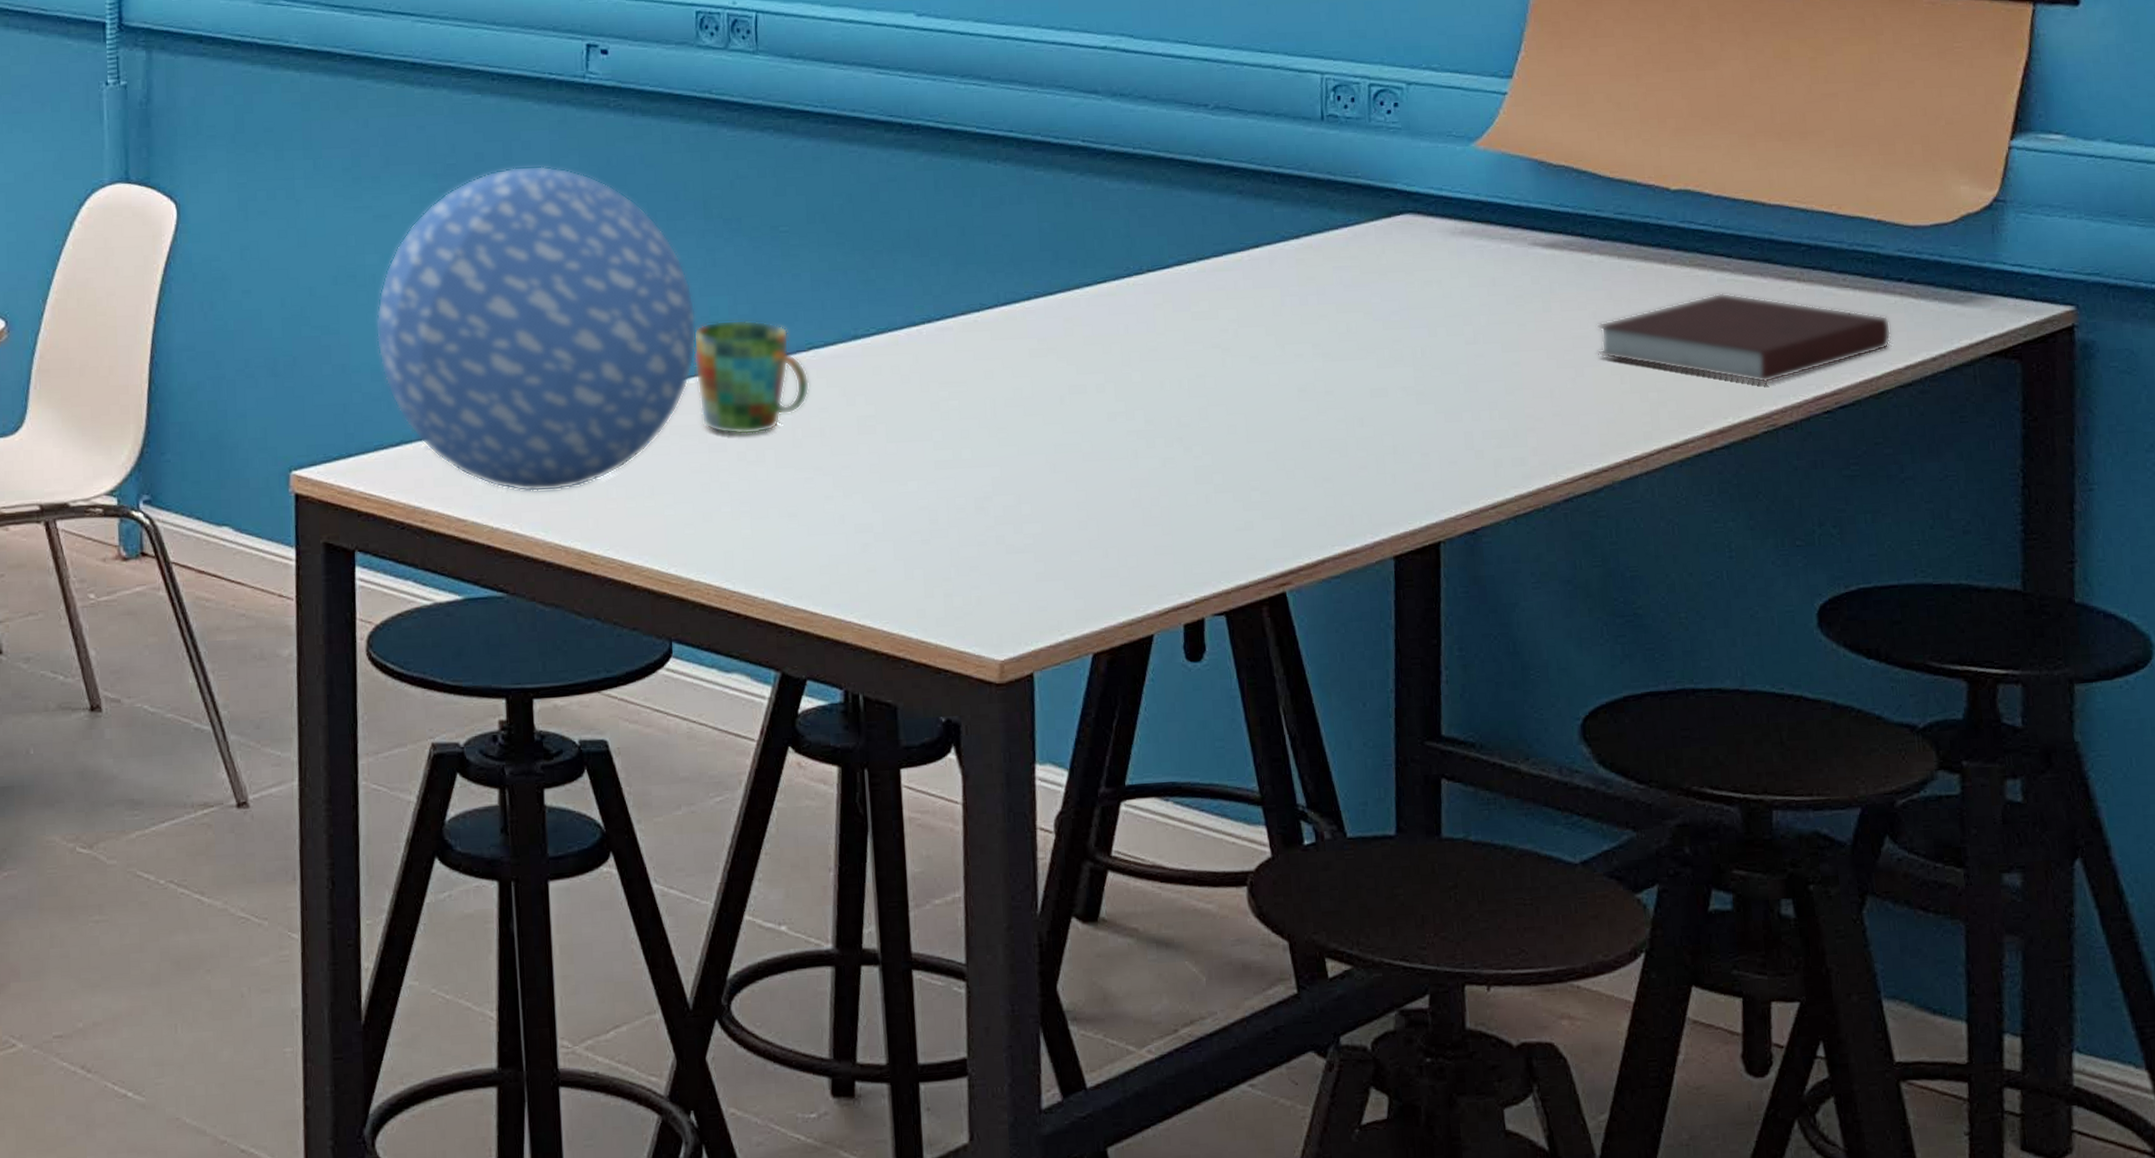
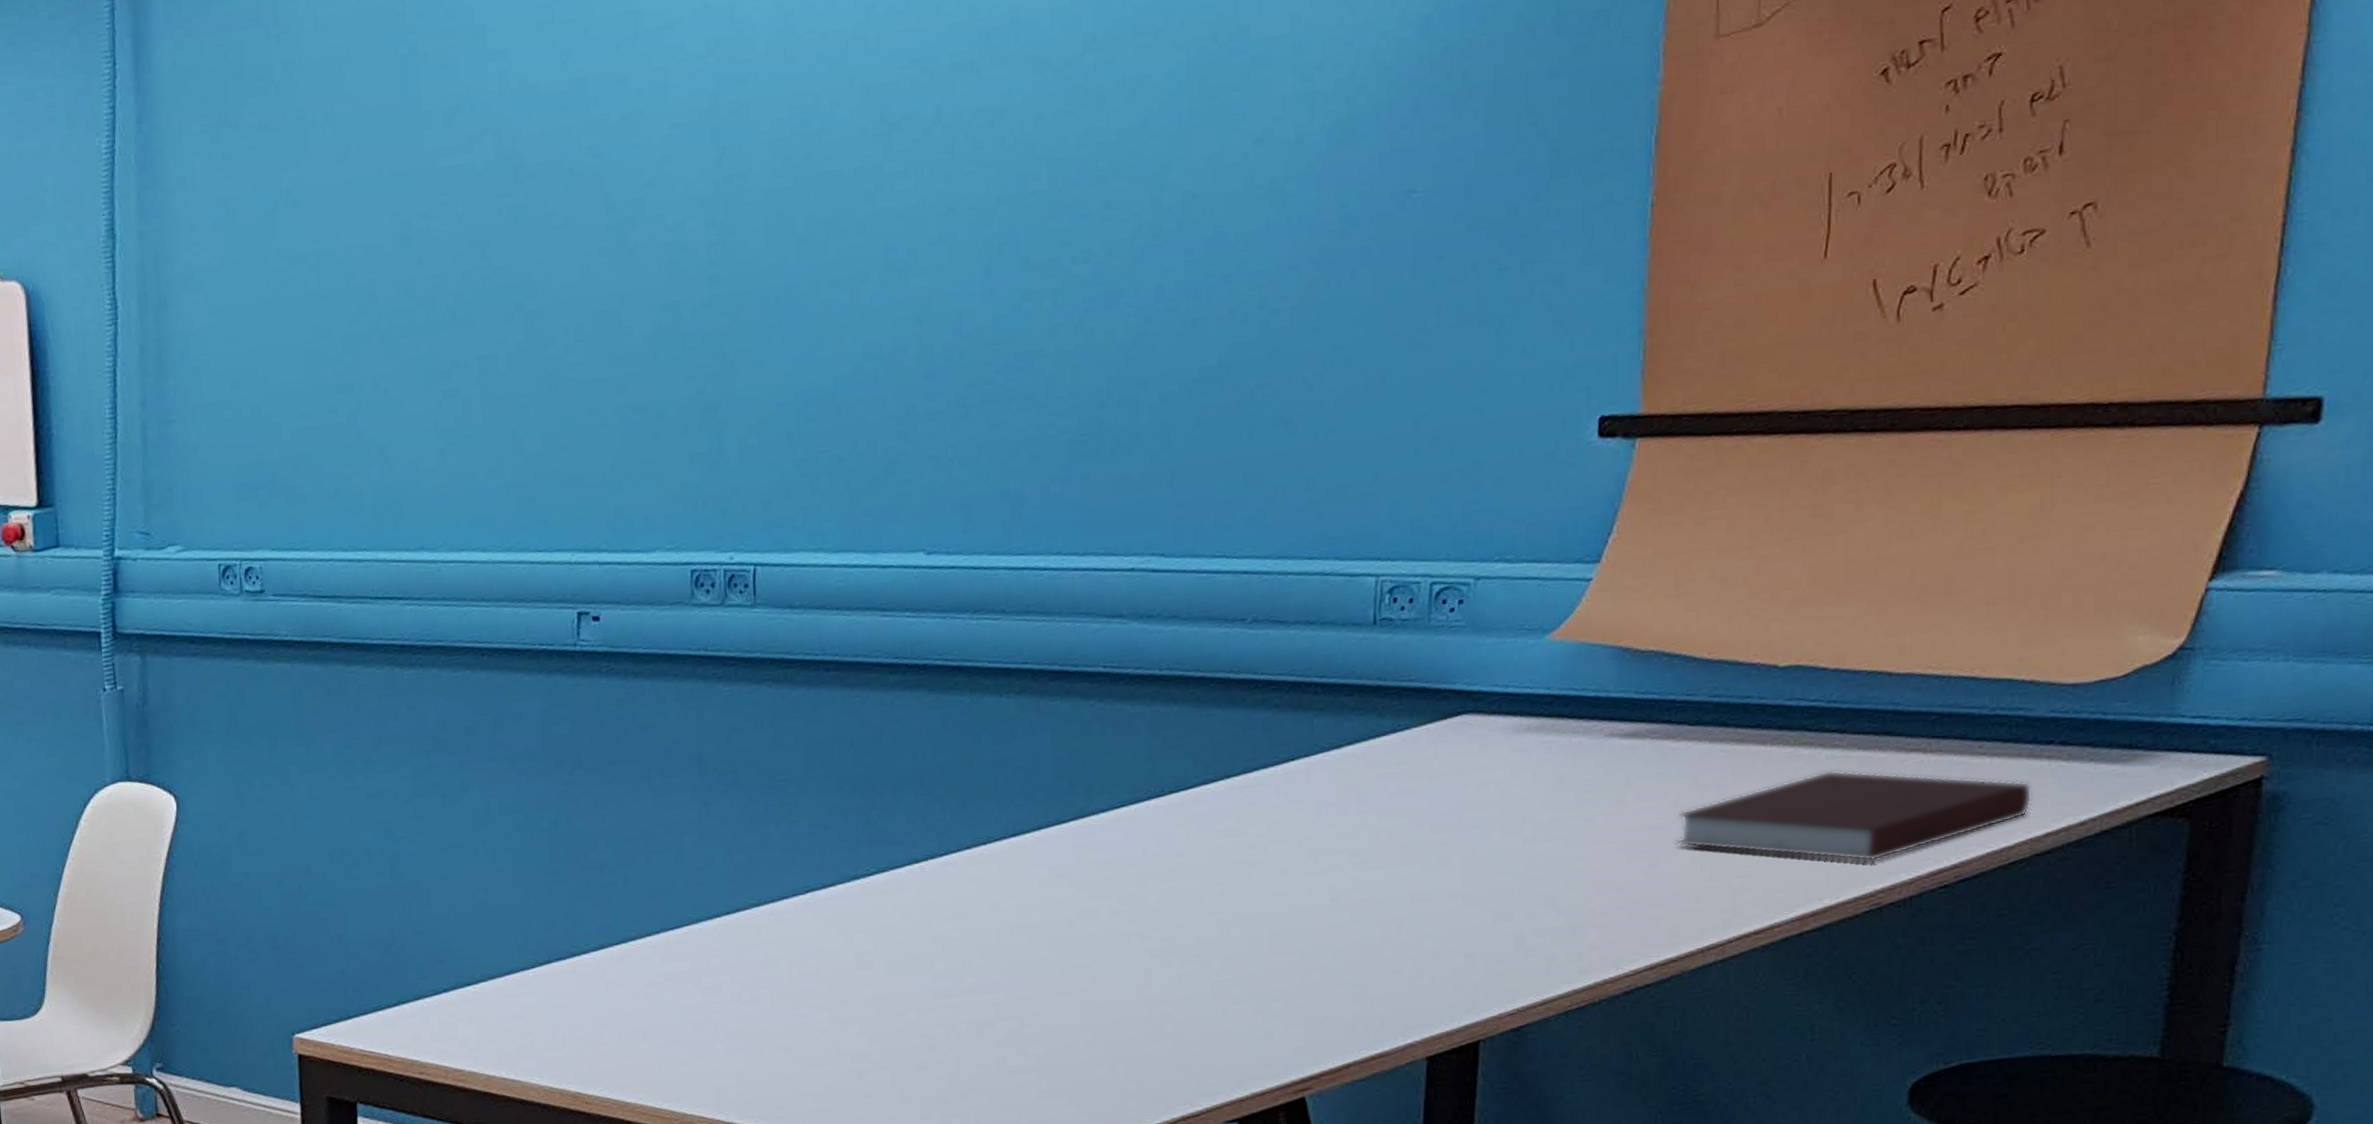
decorative ball: present [376,165,696,492] -> none [371,734,690,1042]
mug: present [694,319,810,435] -> none [688,867,807,978]

